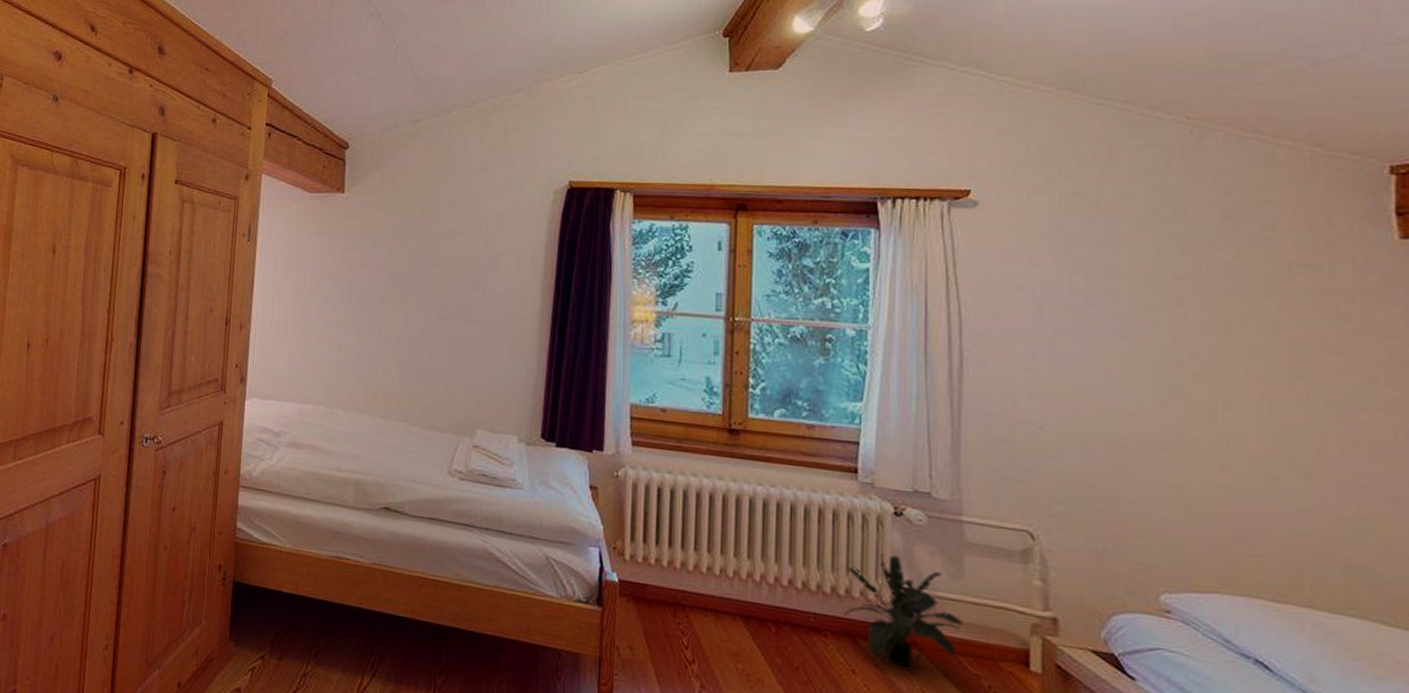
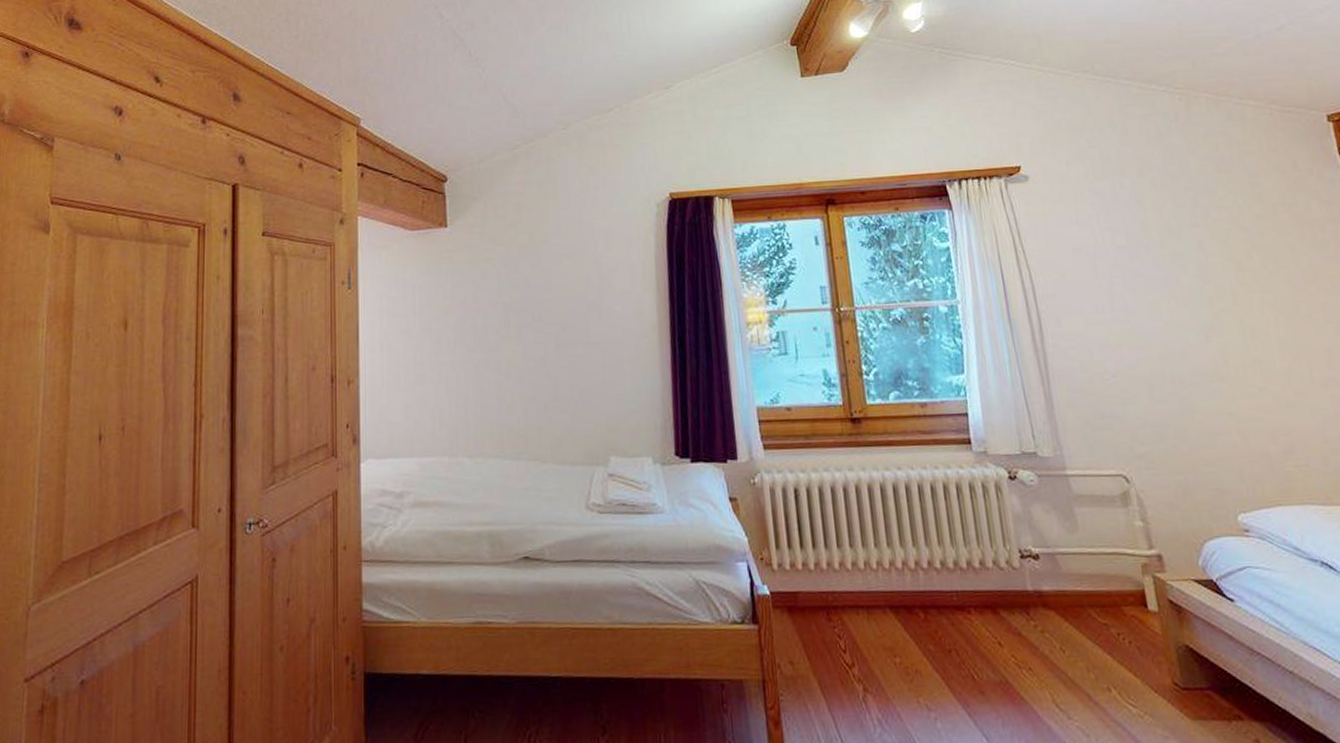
potted plant: present [844,553,963,668] -> none [977,519,1085,630]

